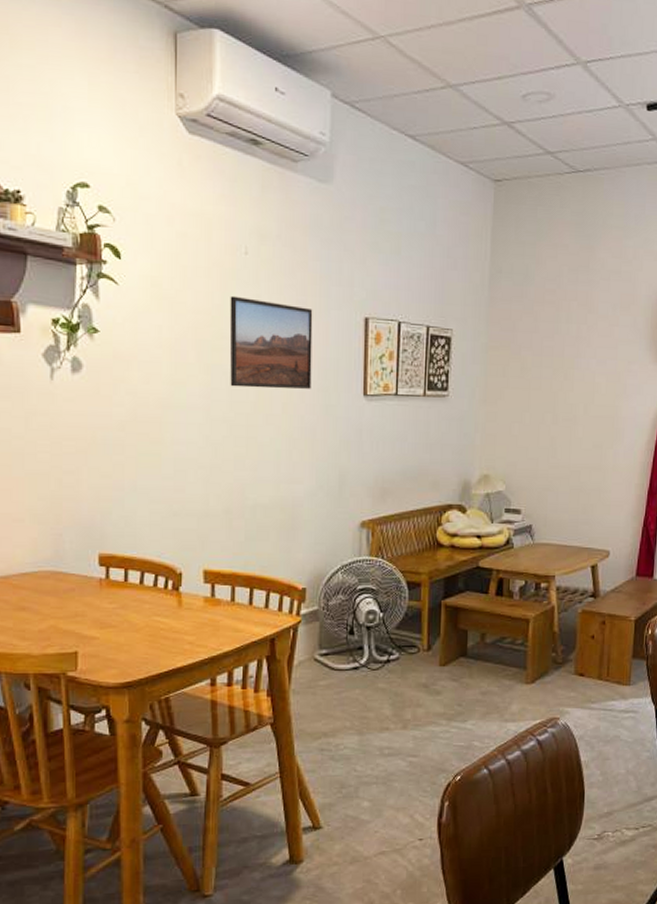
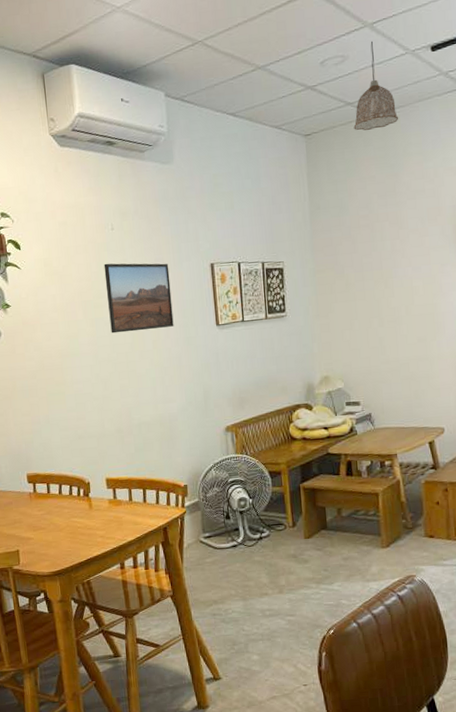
pendant lamp: none [551,82,603,190] -> present [354,40,399,130]

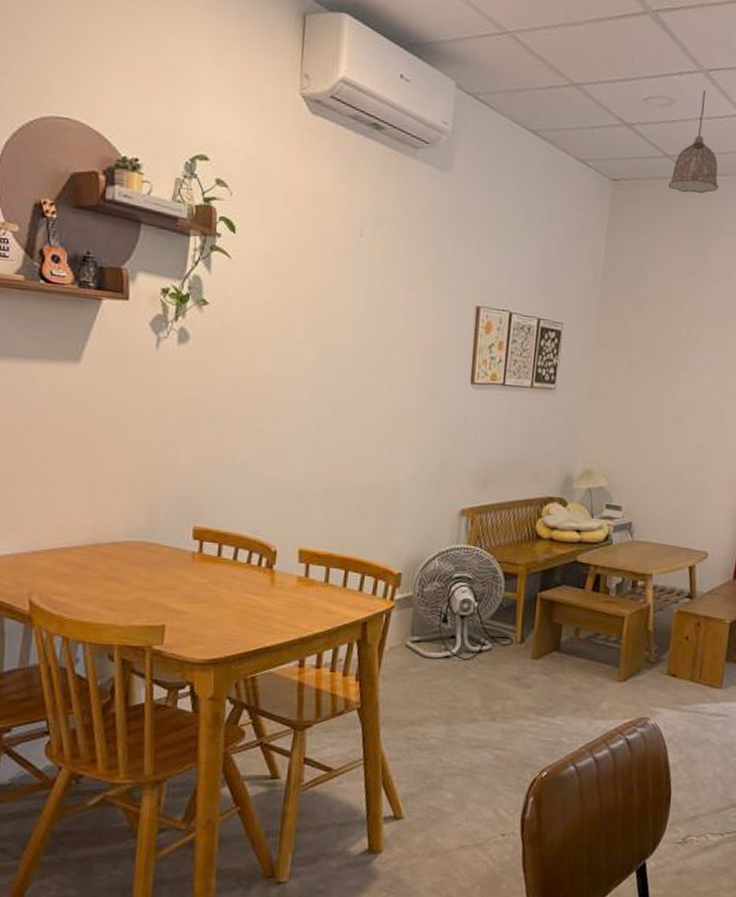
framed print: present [104,263,174,334] -> none [337,276,425,374]

